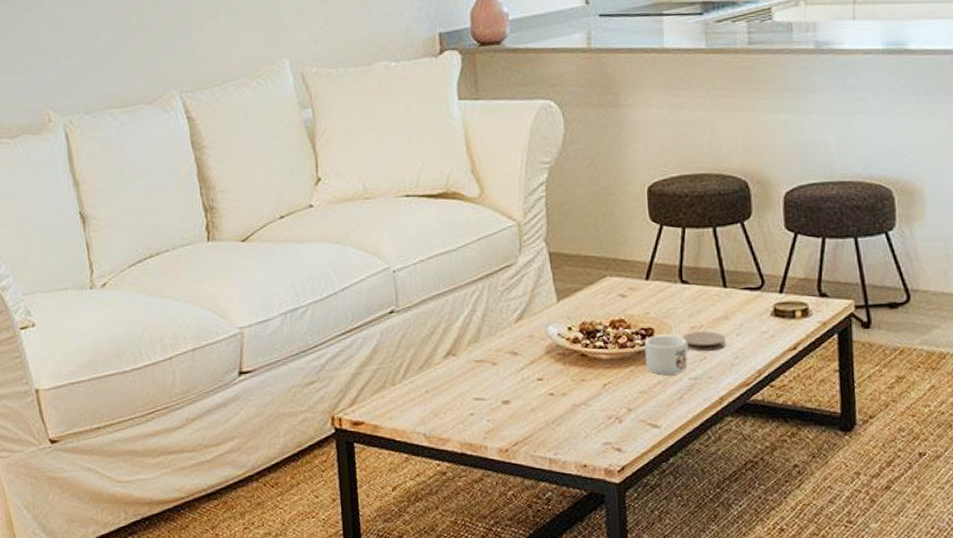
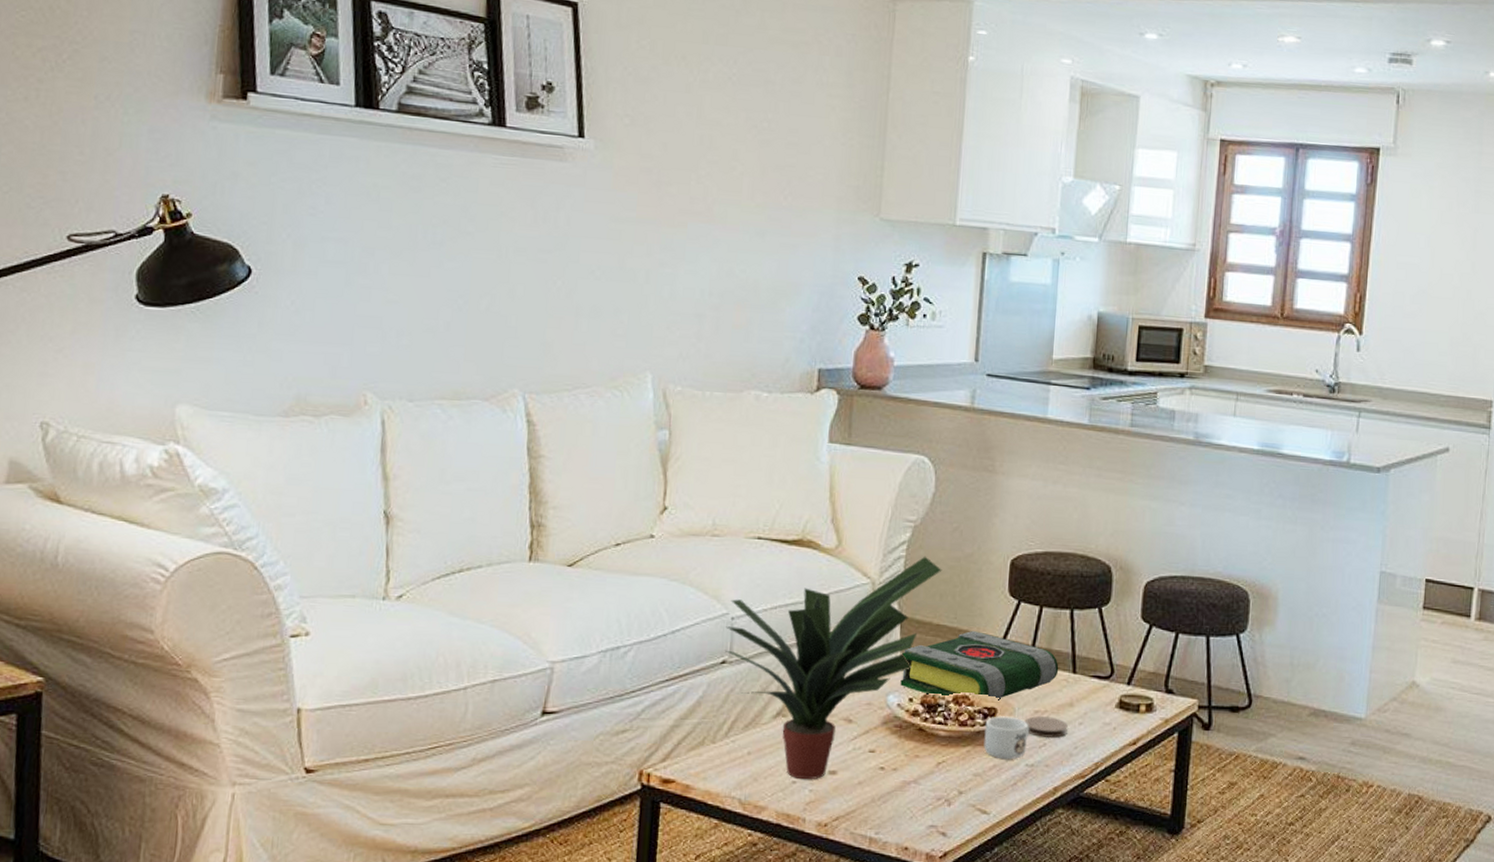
potted plant: none [389,193,583,411] -> present [724,556,942,780]
book: none [555,257,709,324] -> present [900,630,1059,700]

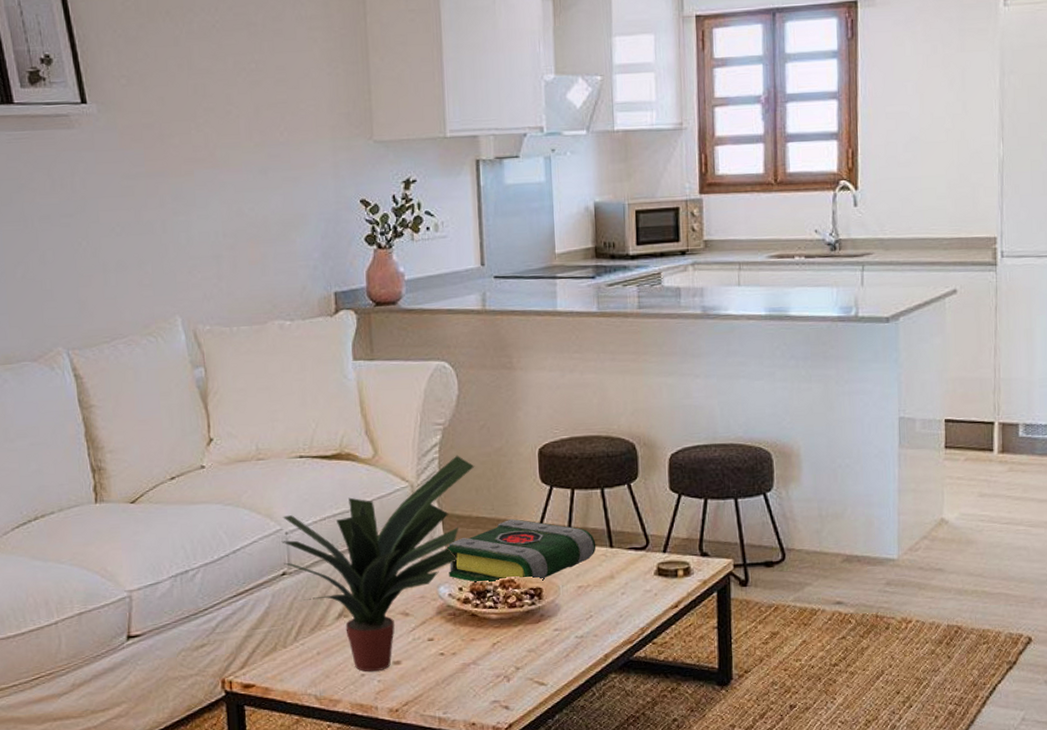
mug: present [984,716,1030,760] -> none [533,594,576,634]
coaster: present [1024,716,1068,738] -> none [569,590,611,610]

